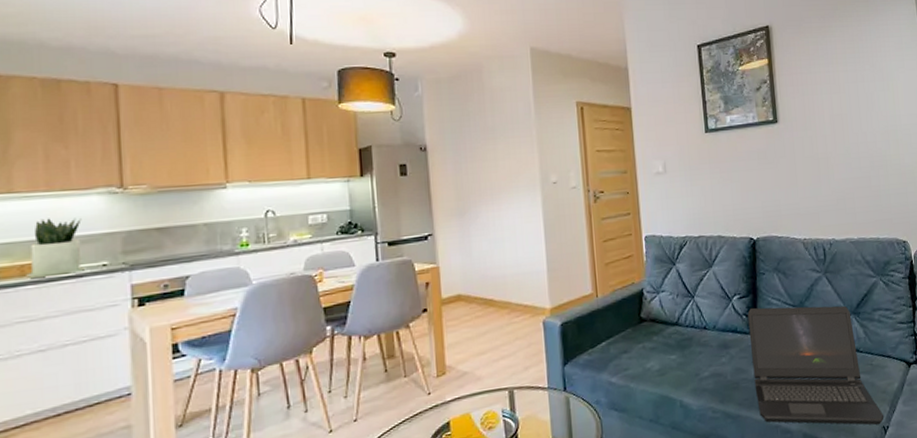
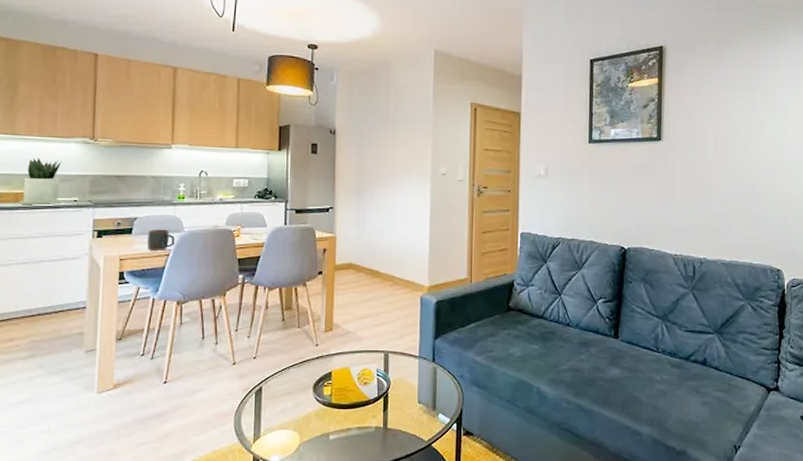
mug: none [204,284,242,313] -> present [146,229,175,251]
laptop computer: present [747,305,884,425] -> none [610,312,737,443]

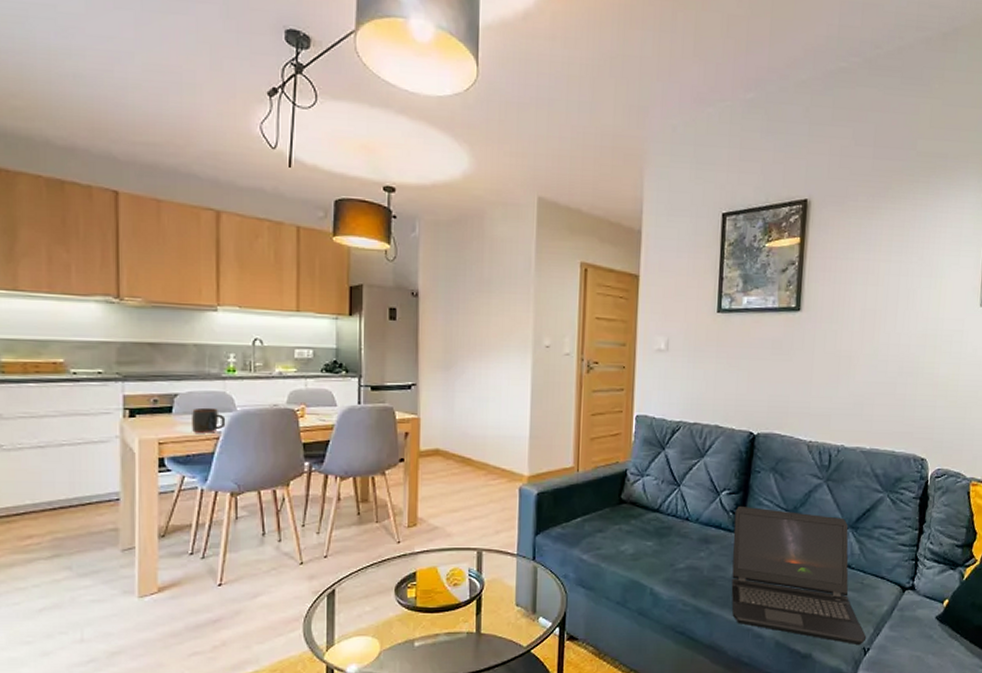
planter: present [19,158,62,206] -> none [28,319,81,379]
laptop computer: none [610,312,737,443] -> present [731,505,867,646]

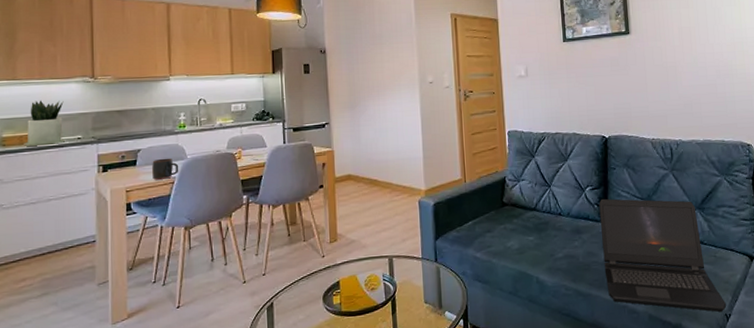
planter: none [28,319,81,379] -> present [24,100,65,147]

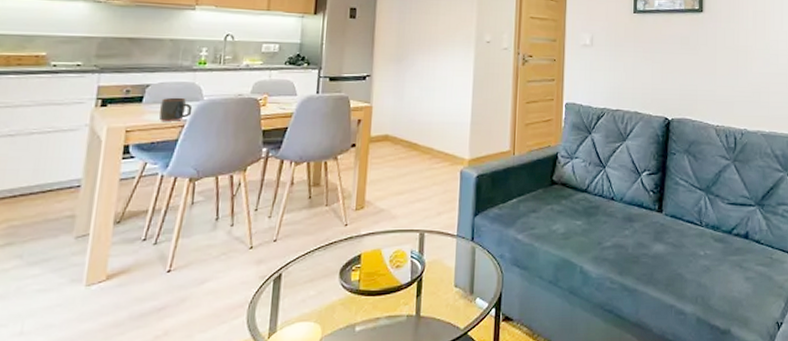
planter: present [24,100,65,147] -> none [10,17,66,71]
laptop computer: present [599,198,727,313] -> none [654,185,779,320]

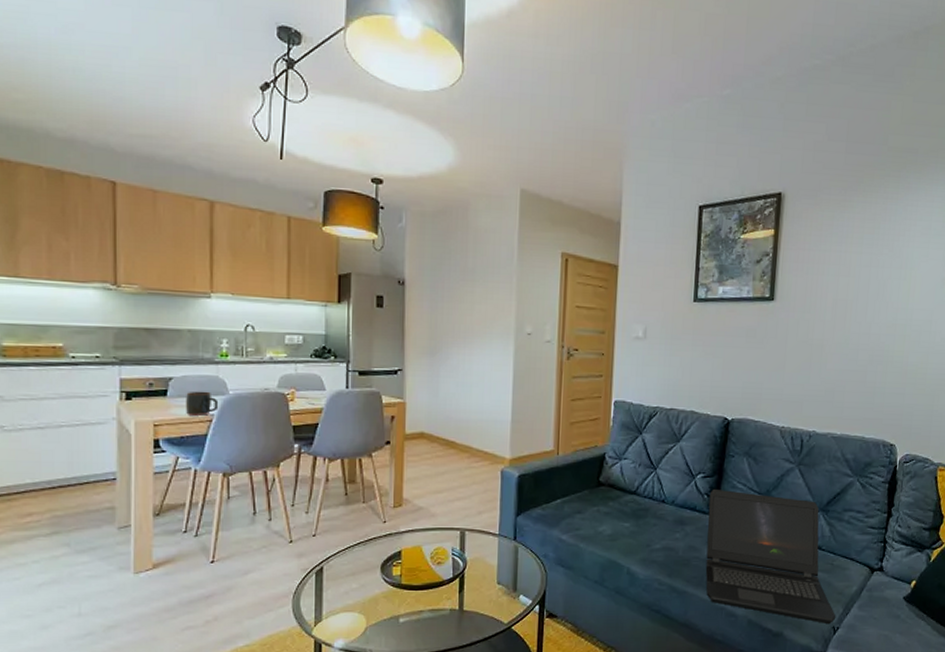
laptop computer: none [654,185,779,320] -> present [705,488,836,625]

